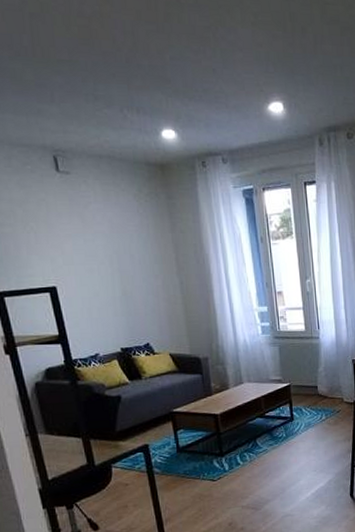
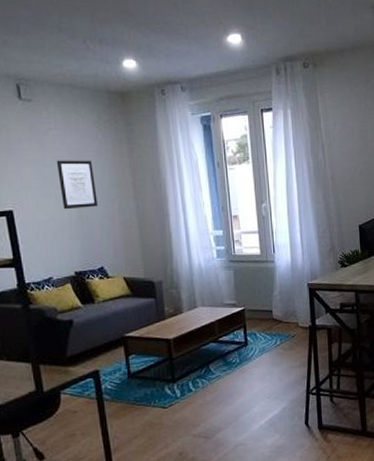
wall art: none [97,235,141,286] -> present [56,160,98,210]

